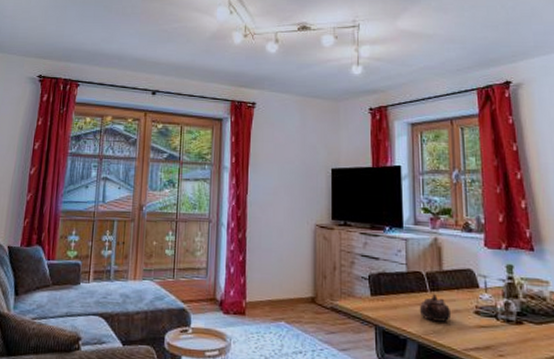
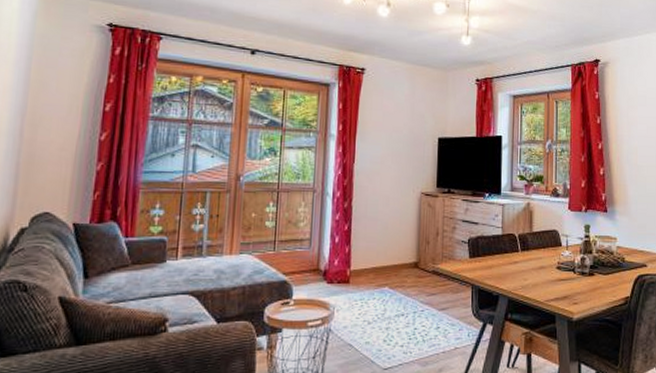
teapot: present [419,294,452,322] -> none [511,254,538,278]

